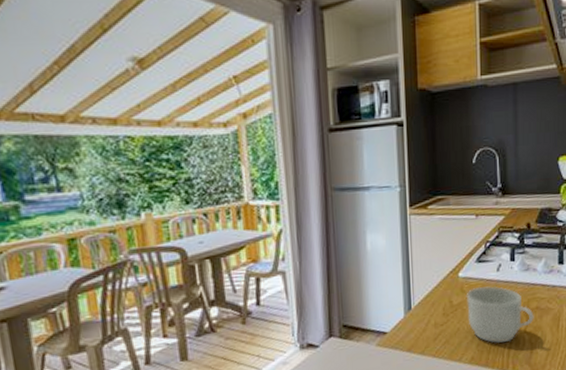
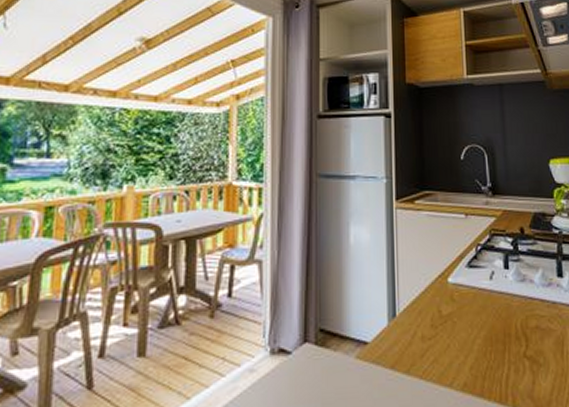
mug: present [466,285,534,343] -> none [456,295,534,367]

